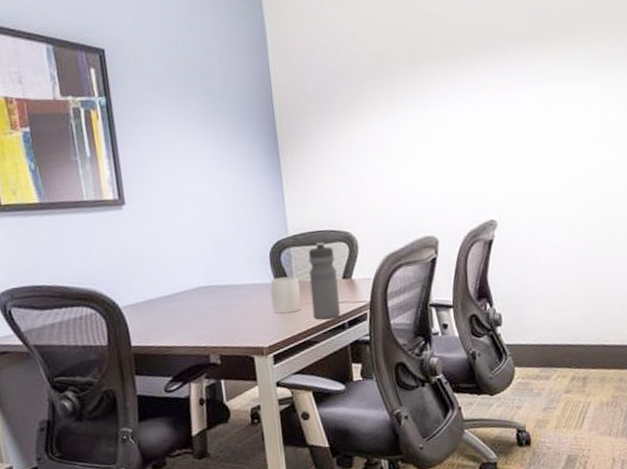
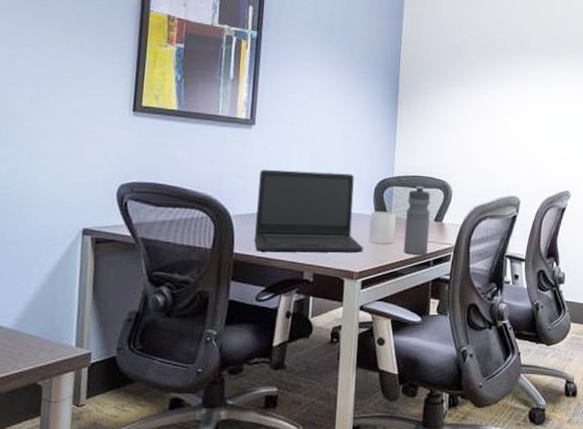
laptop: none [141,241,269,341] -> present [254,169,363,253]

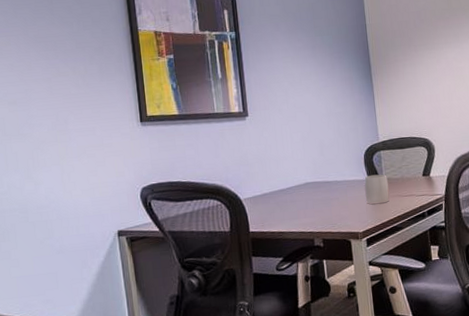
laptop: present [254,169,363,253] -> none [260,146,363,227]
water bottle: present [403,186,431,255] -> none [395,147,421,210]

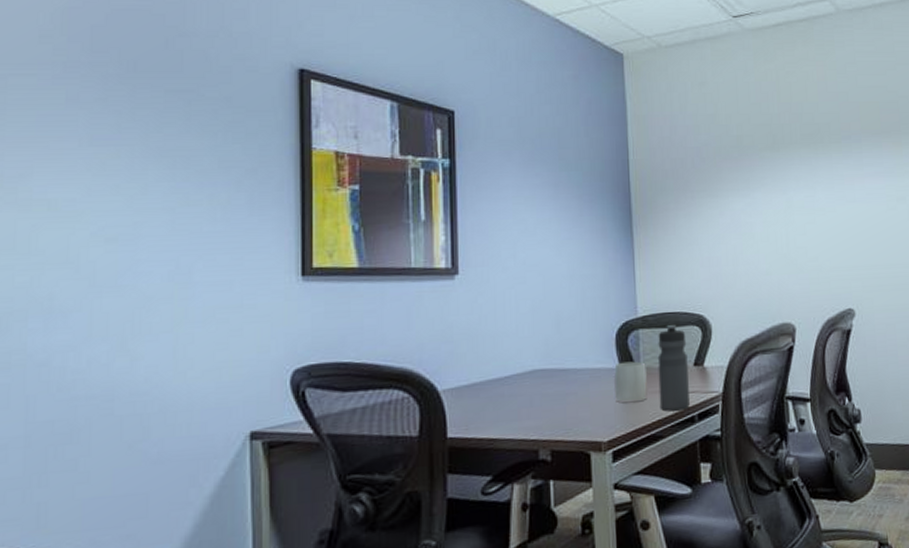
water bottle: none [395,147,421,210] -> present [657,325,690,412]

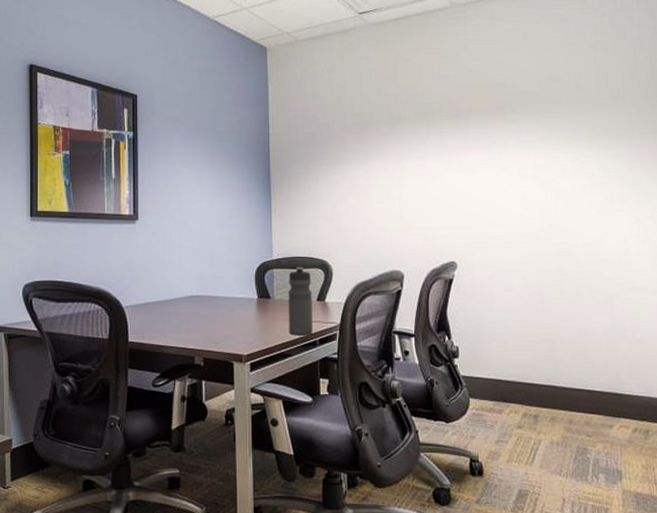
mug: present [613,361,647,404] -> none [252,294,279,326]

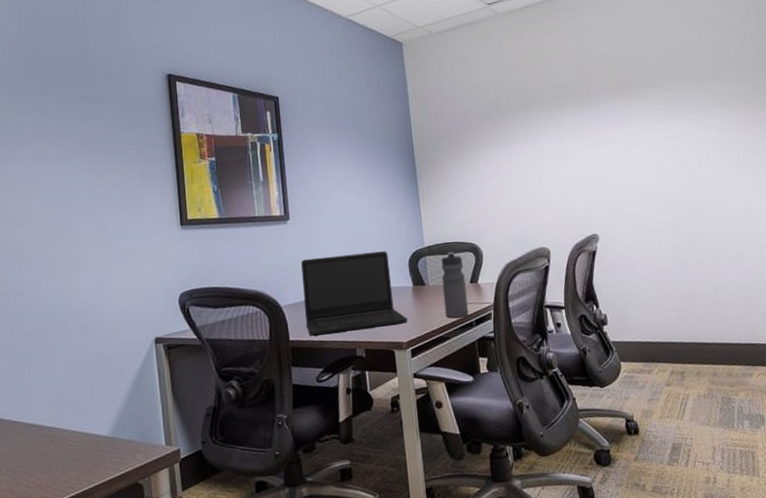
laptop: none [145,260,249,339] -> present [301,251,408,336]

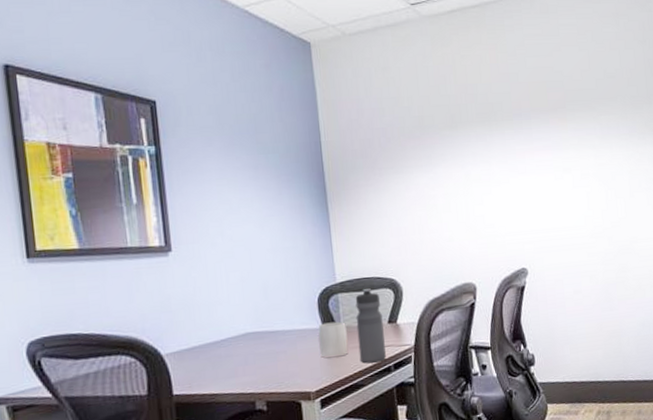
laptop: present [301,251,408,336] -> none [187,288,316,389]
mug: none [408,280,435,313] -> present [317,321,349,359]

